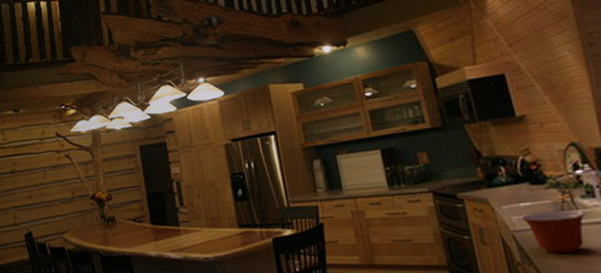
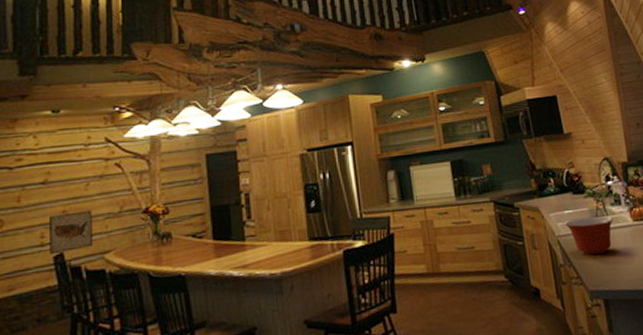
wall art: none [18,195,53,233] -> present [48,210,92,255]

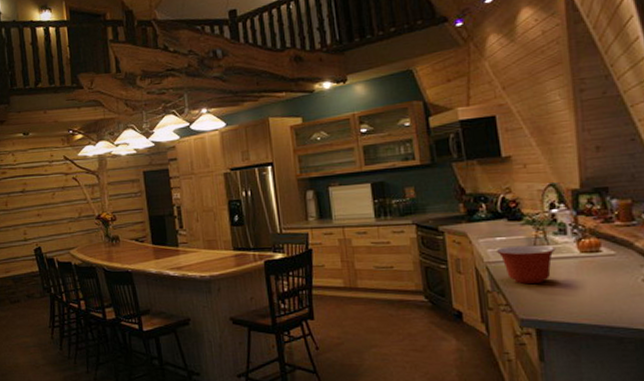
wall art: present [48,210,92,255] -> none [28,214,61,248]

